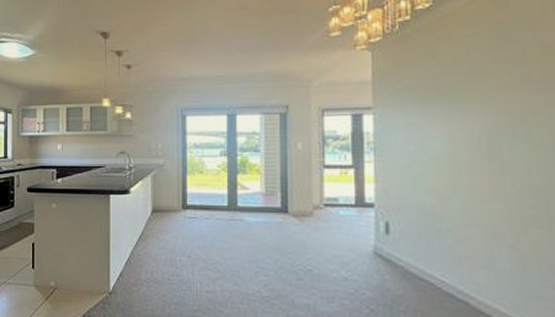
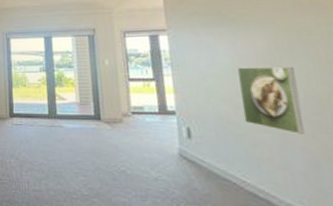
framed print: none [449,153,516,230] -> present [237,66,305,134]

